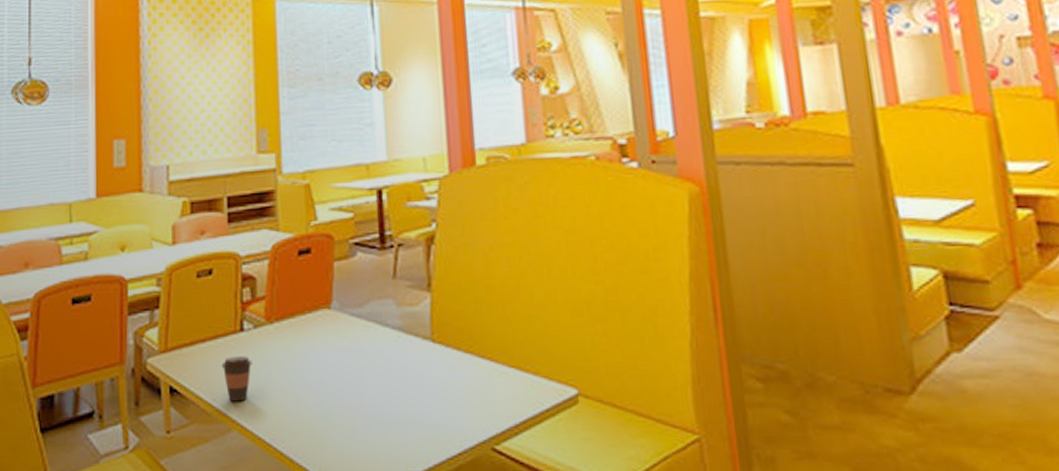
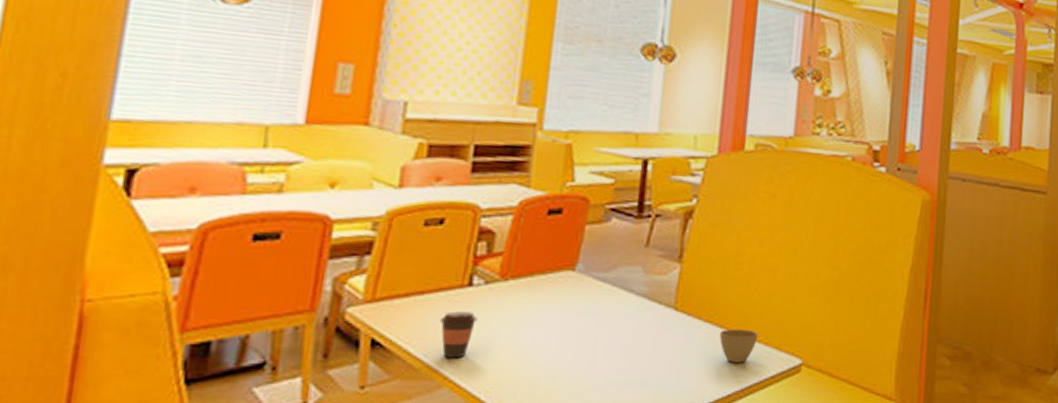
cup: none [481,358,524,396] -> present [719,329,758,363]

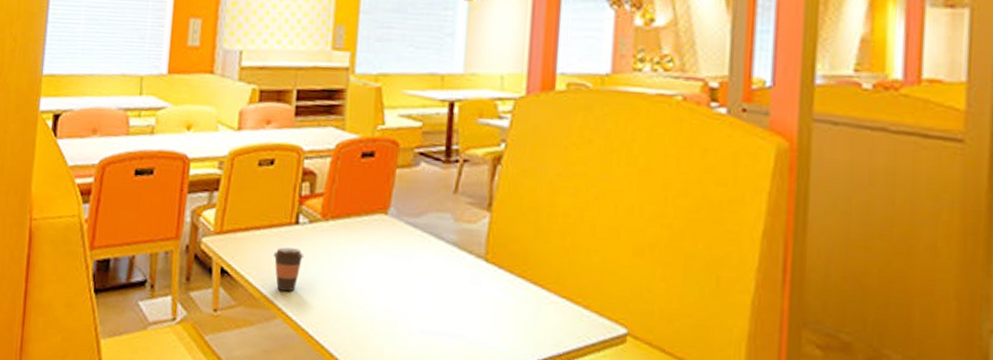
cup: present [719,329,758,363] -> none [532,286,576,325]

